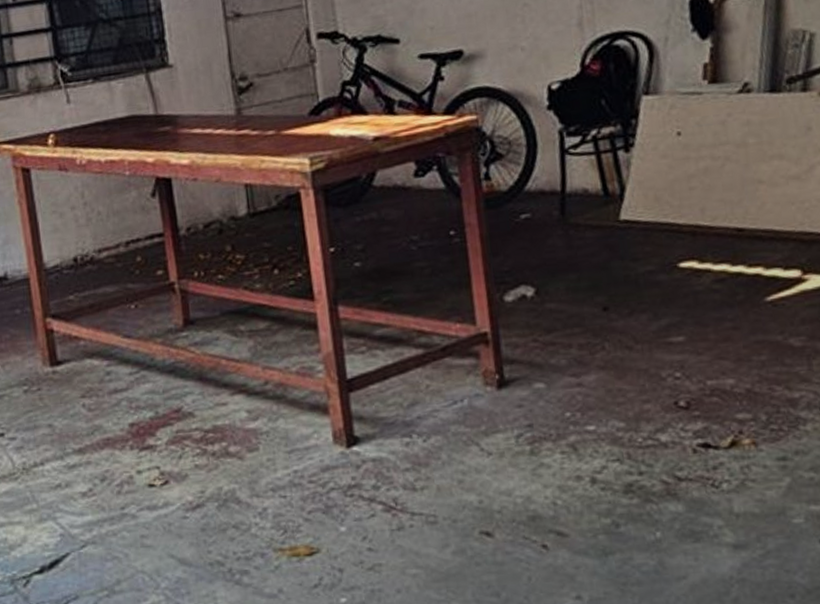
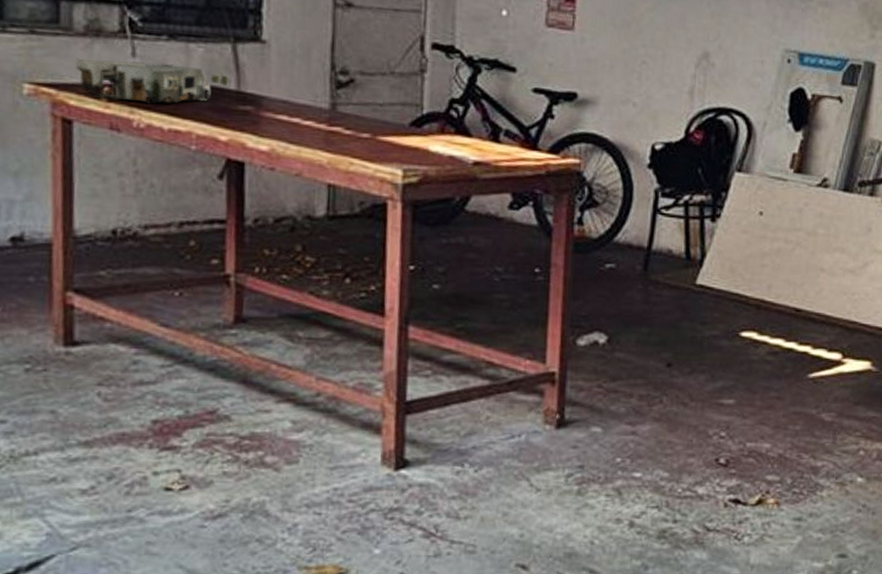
toolbox: none [25,96,149,146] -> present [75,58,232,104]

